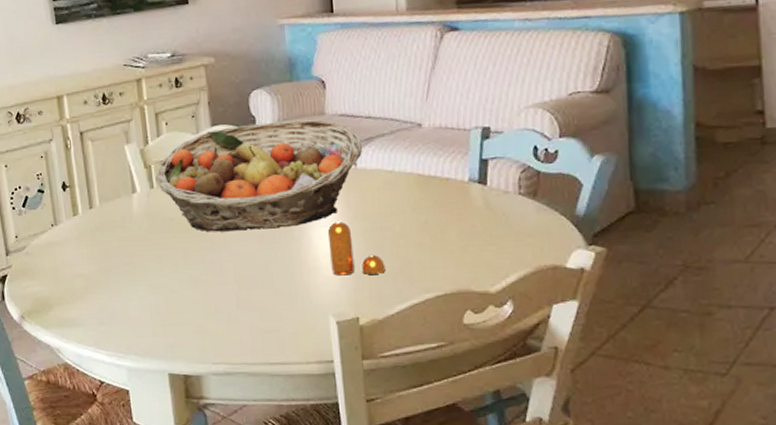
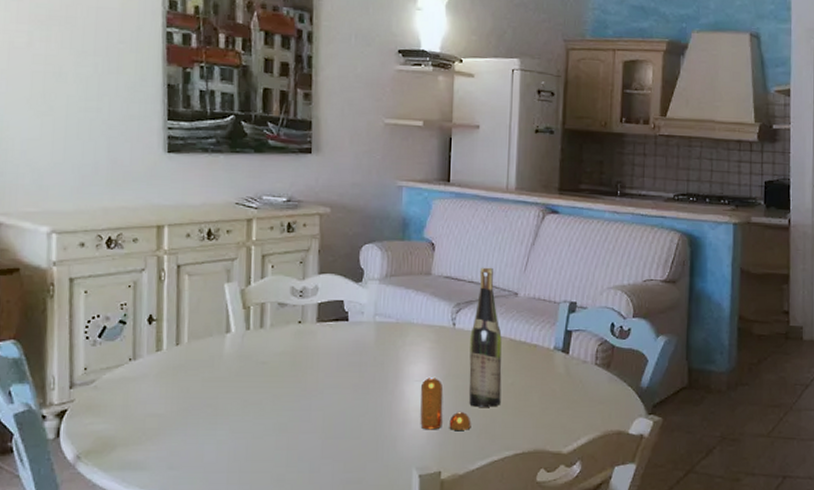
fruit basket: present [155,119,362,232] -> none [253,276,462,380]
wine bottle: none [374,99,415,249] -> present [469,267,502,407]

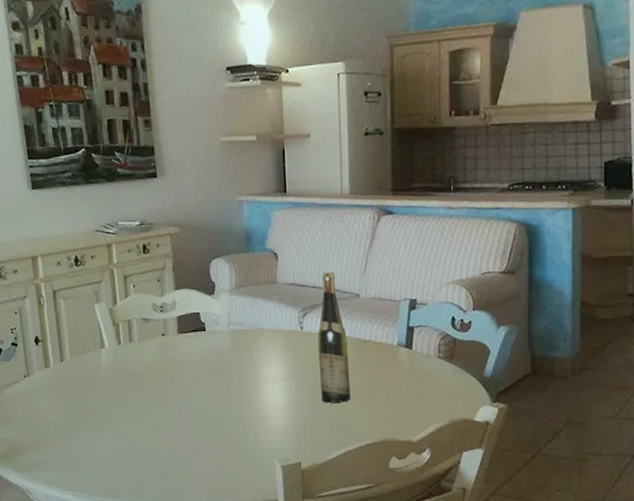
pepper shaker: present [420,378,471,430] -> none [276,378,325,426]

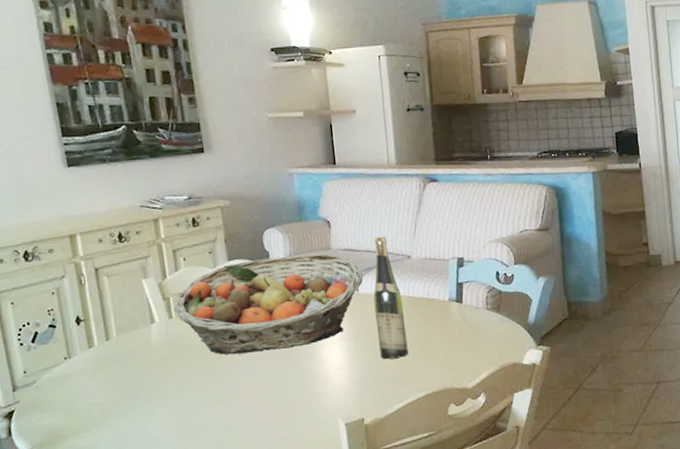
fruit basket: none [123,286,308,385] -> present [174,253,363,355]

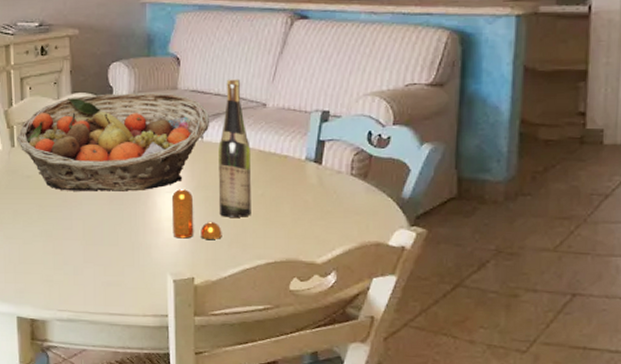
pepper shaker: none [335,338,385,385] -> present [171,189,222,239]

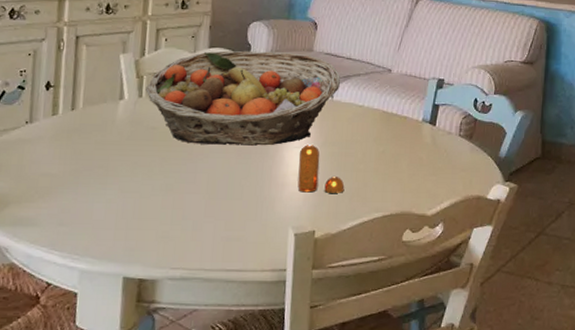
wine bottle: present [218,79,252,217] -> none [343,45,376,172]

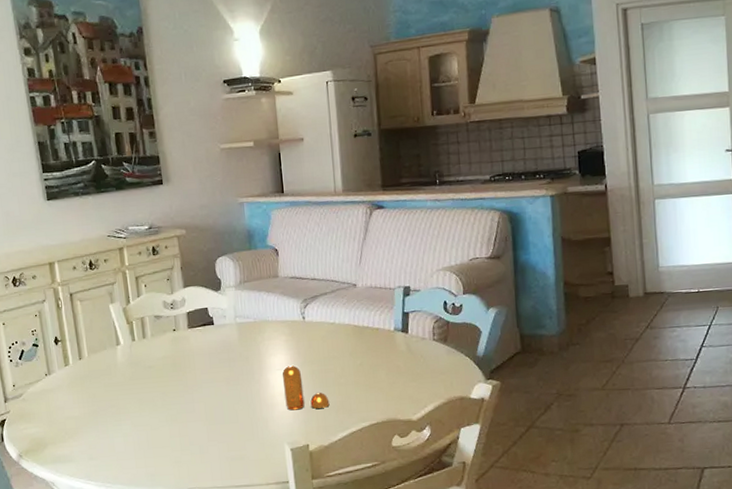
fruit basket: present [145,50,340,146] -> none [136,281,309,377]

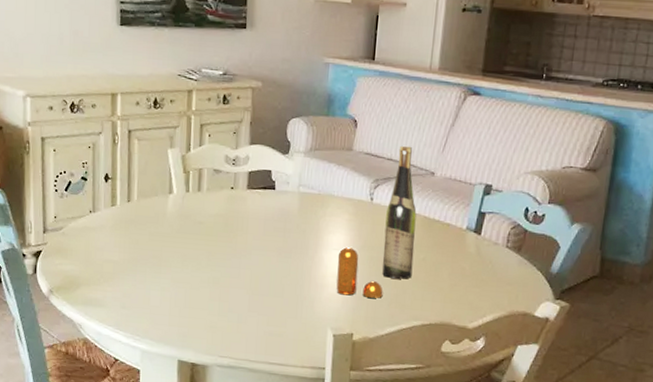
wine bottle: none [319,264,353,387] -> present [382,145,417,279]

